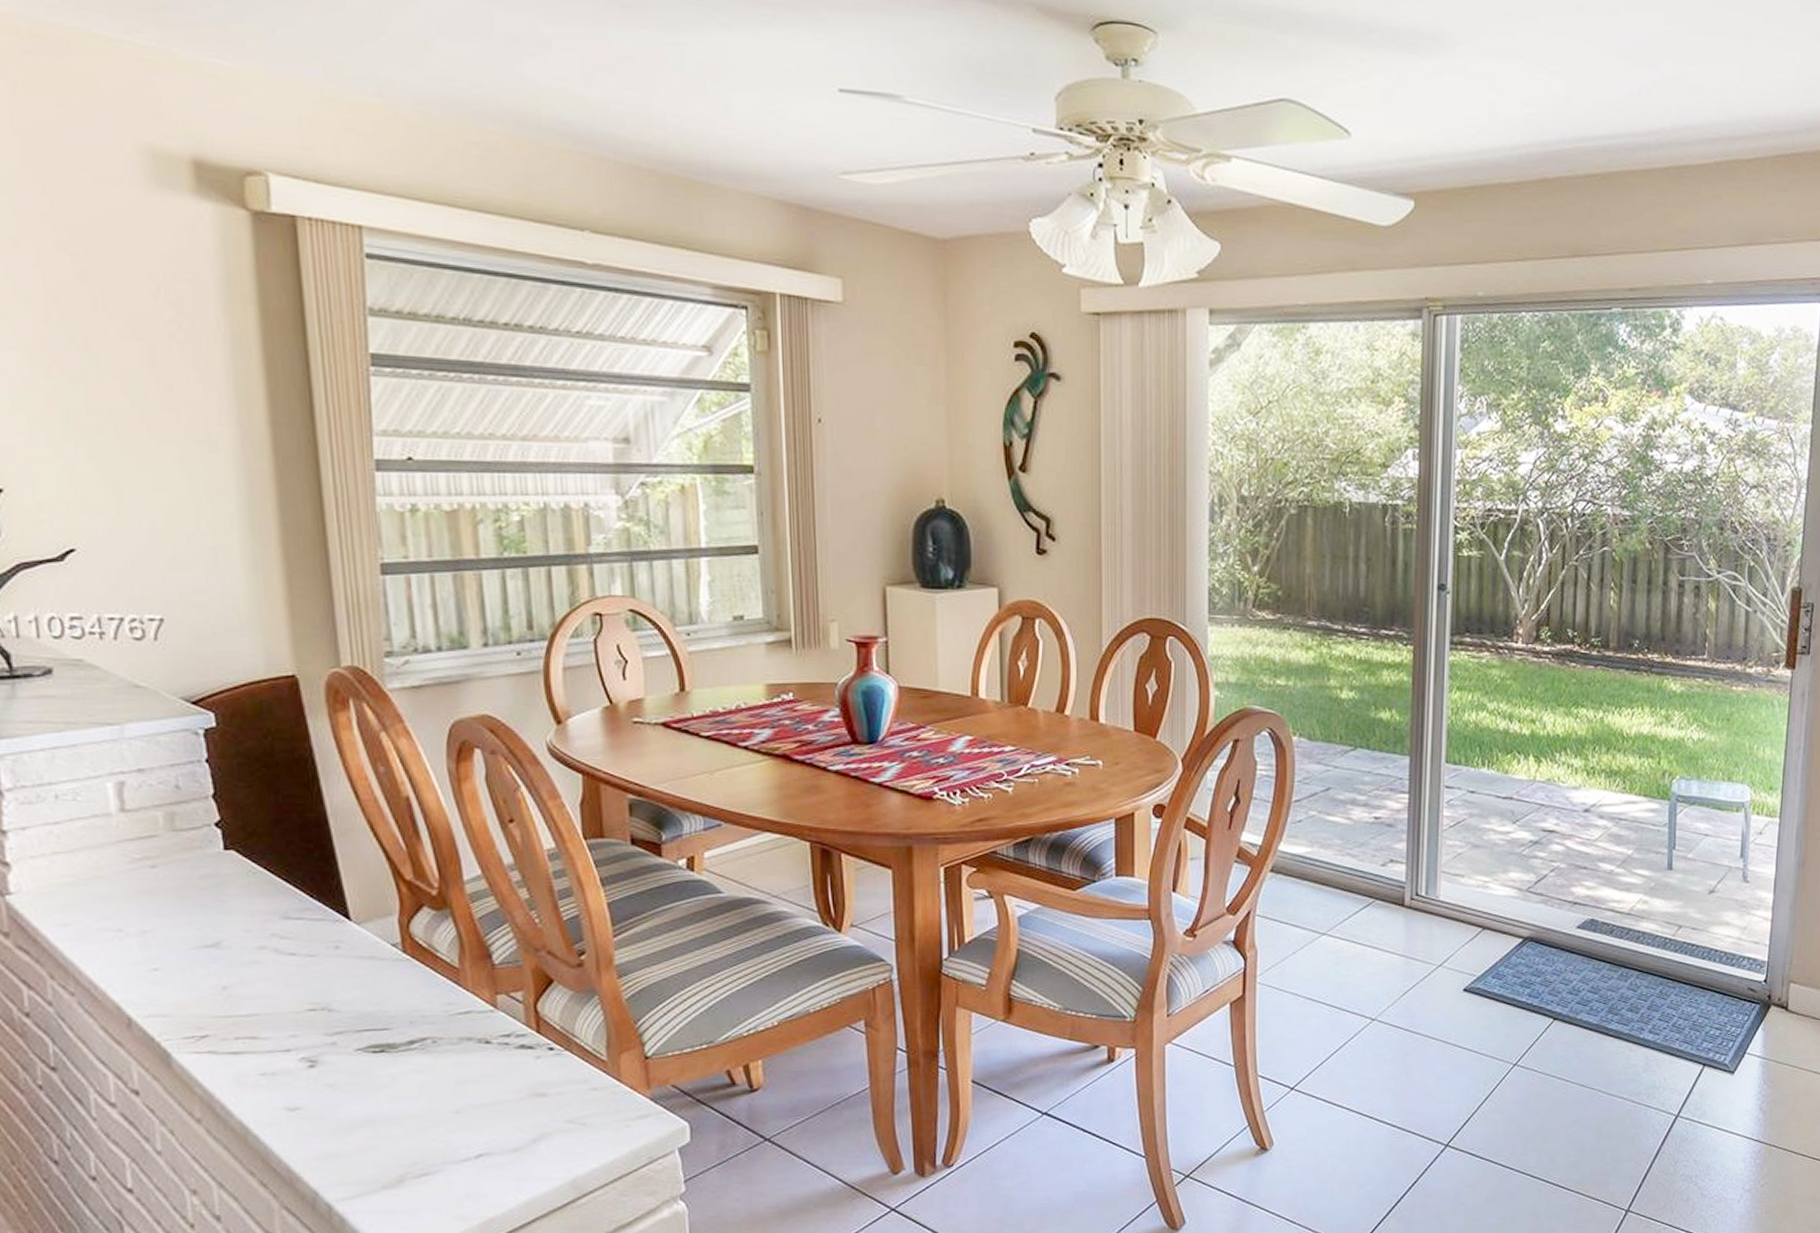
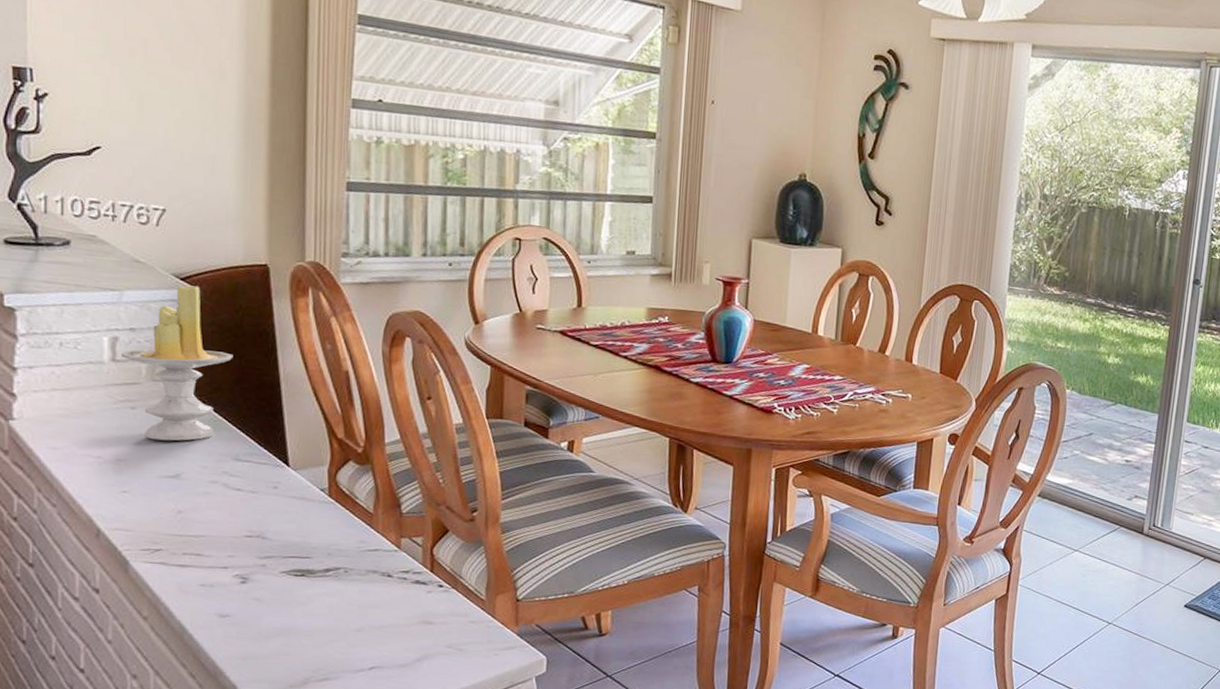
candle: none [130,709,267,903] -> present [120,285,233,441]

